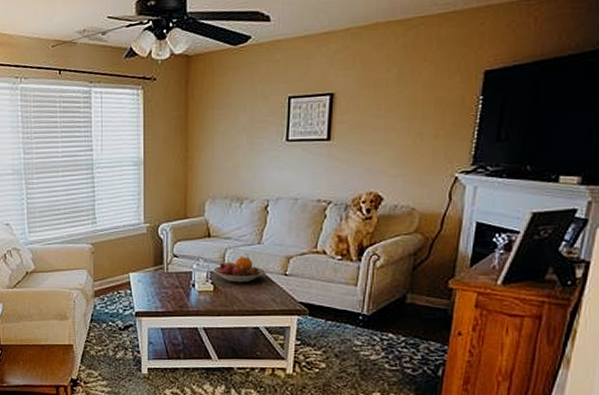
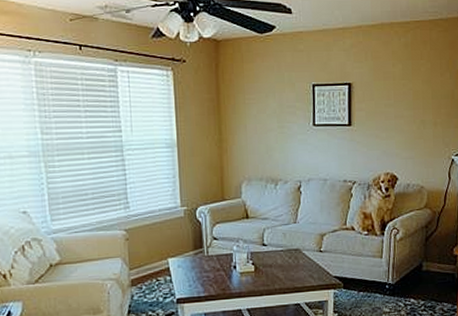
fruit bowl: present [213,256,266,283] -> none [253,235,303,262]

